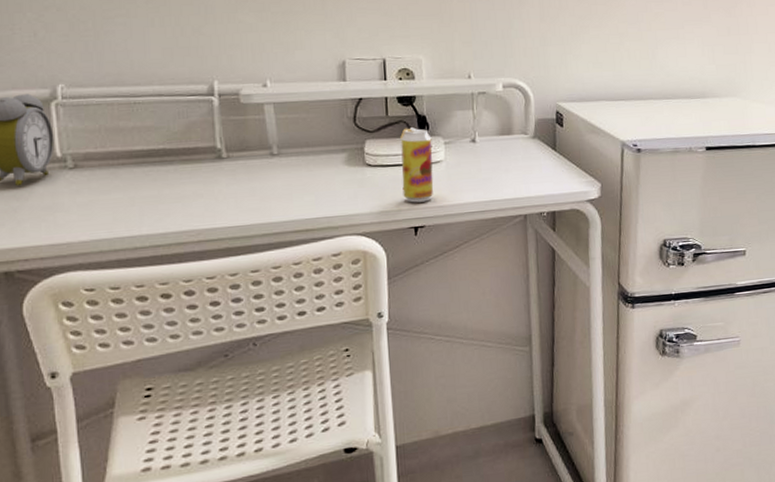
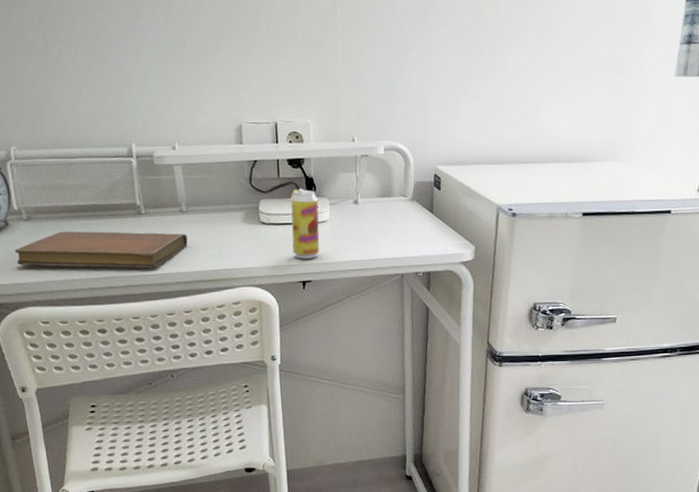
notebook: none [54,178,279,222] -> present [15,231,188,269]

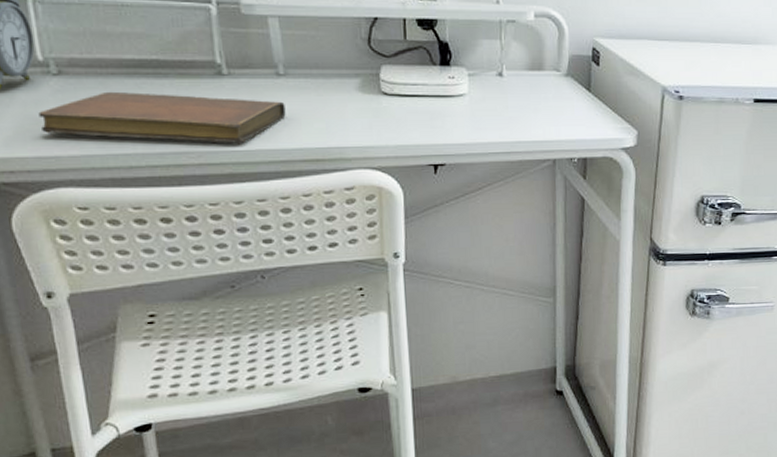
beverage can: present [290,188,320,259] -> none [420,55,456,138]

